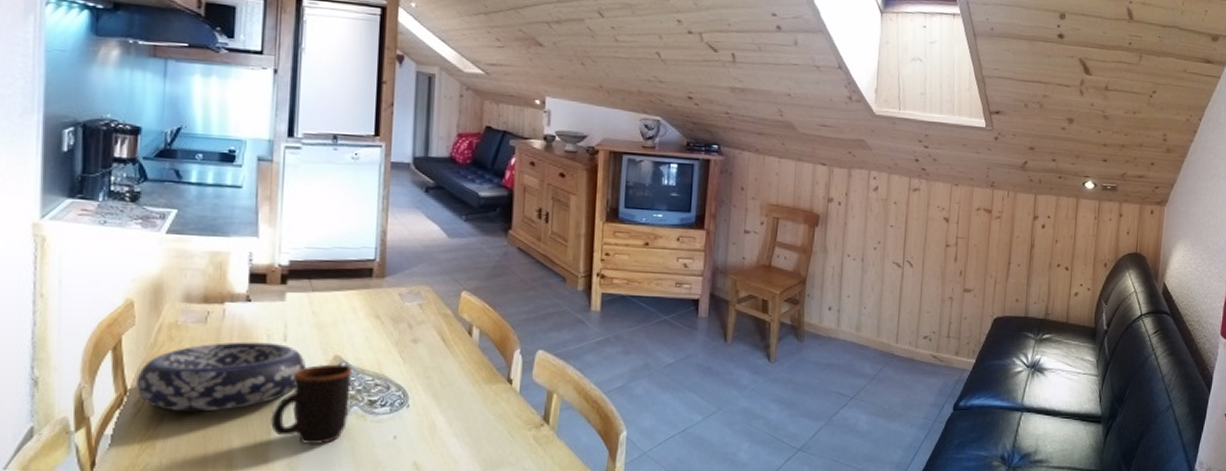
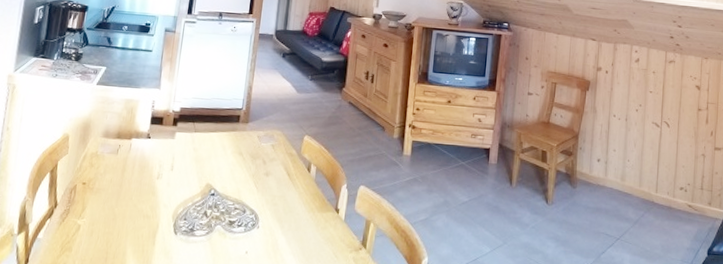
decorative bowl: present [136,342,307,412] -> none [63,169,186,224]
mug: present [271,364,353,445] -> none [156,190,219,256]

